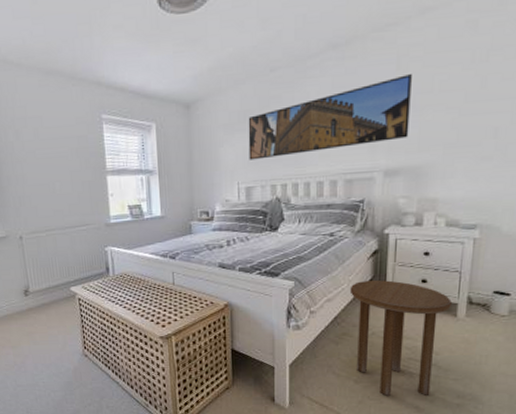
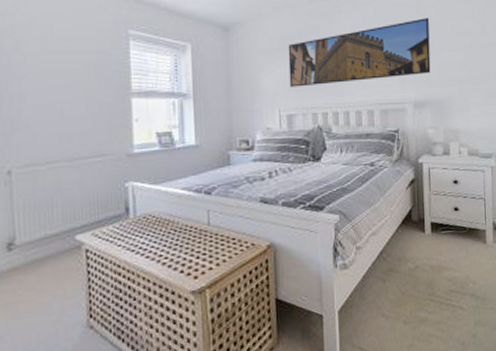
side table: present [349,280,452,396] -> none [392,209,481,335]

